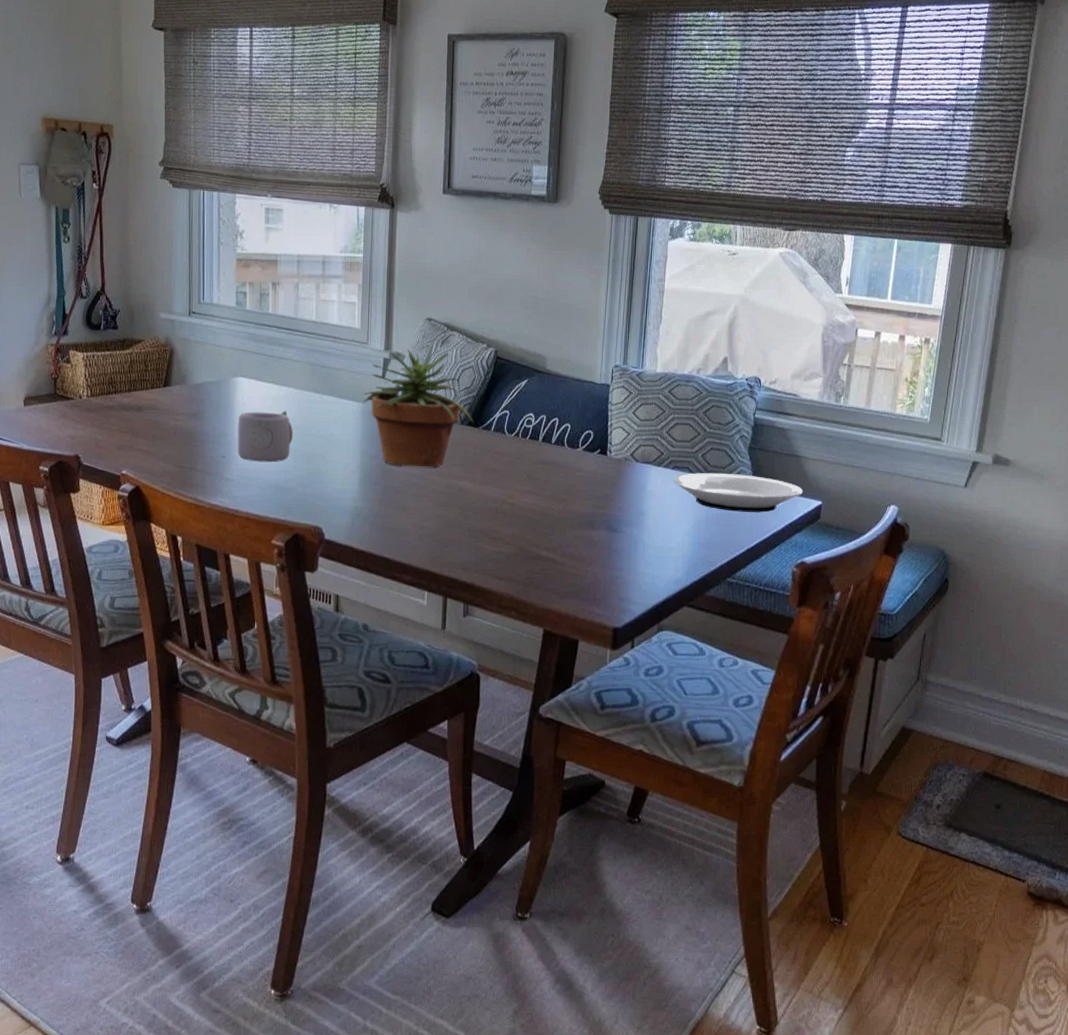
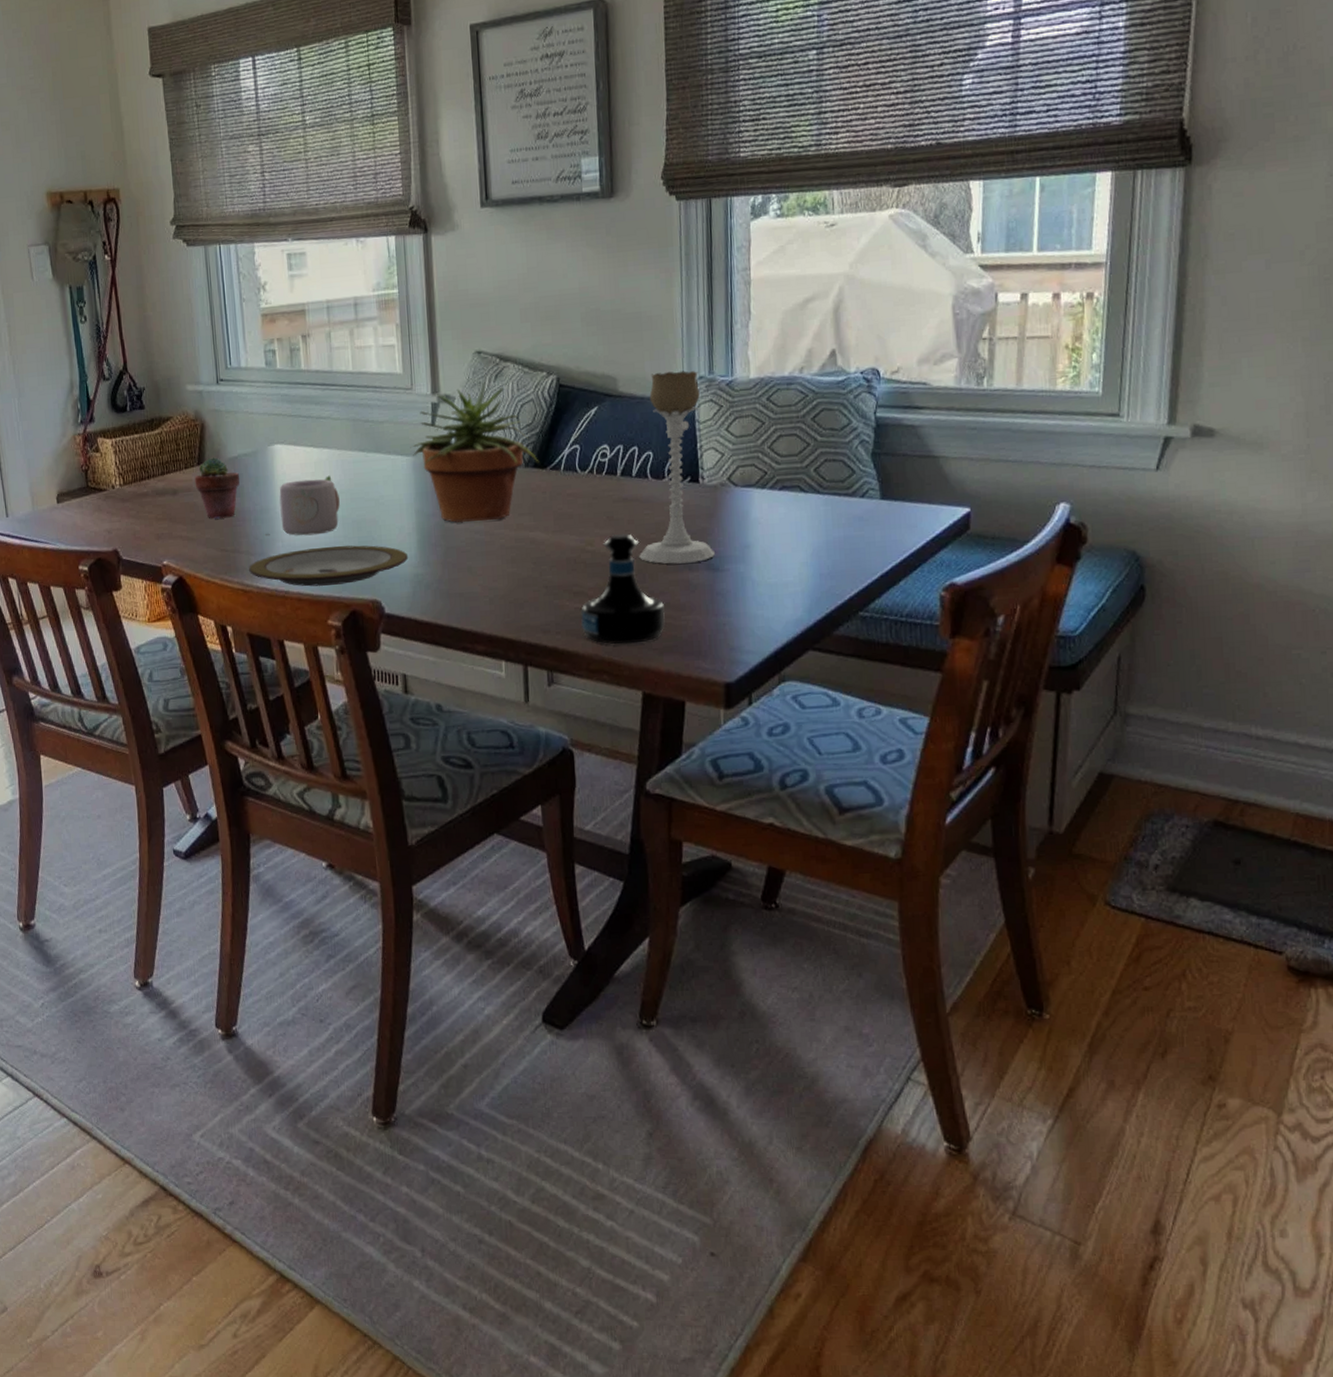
potted succulent: none [159,381,203,438] -> present [194,457,240,519]
plate: none [203,474,351,509] -> present [249,545,409,587]
tequila bottle: none [497,491,569,587] -> present [581,533,666,645]
candle holder: none [551,358,615,523] -> present [639,371,715,564]
plate: present [673,472,803,512] -> none [782,486,946,532]

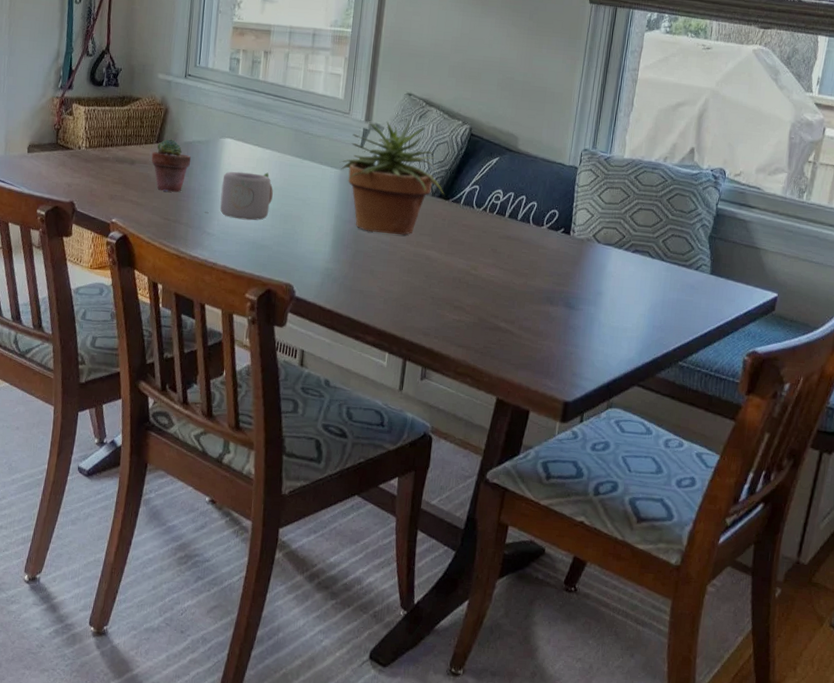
plate: present [249,545,409,587] -> none [185,230,323,266]
tequila bottle: present [581,533,666,645] -> none [456,264,526,357]
candle holder: present [639,371,715,564] -> none [512,139,584,299]

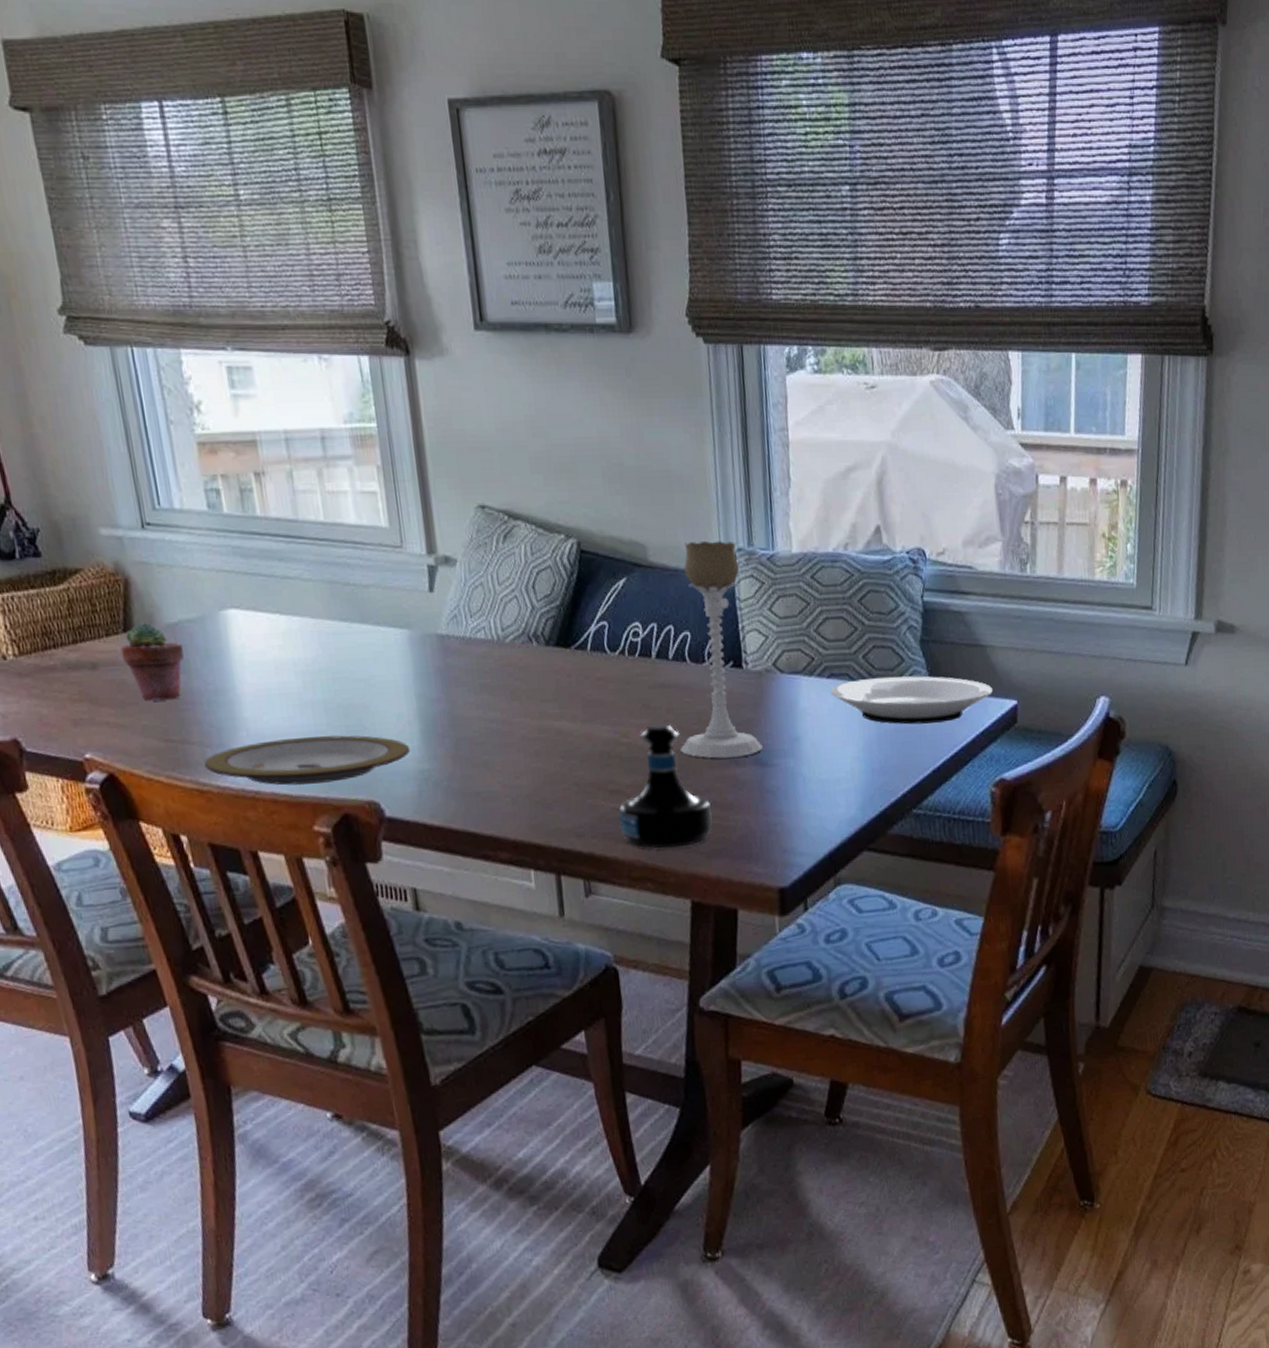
plate: none [185,230,323,266] -> present [204,735,411,786]
mug: present [205,171,273,221] -> none [224,649,320,724]
potted plant: present [339,119,444,235] -> none [404,543,561,710]
tequila bottle: none [456,264,526,357] -> present [618,724,713,849]
candle holder: none [512,139,584,299] -> present [680,541,763,758]
plate: none [633,257,760,300] -> present [830,676,994,725]

